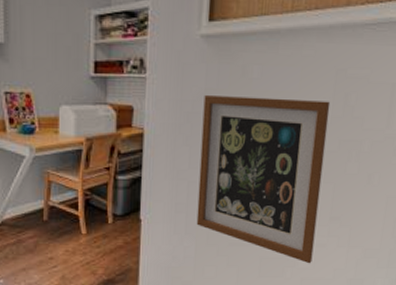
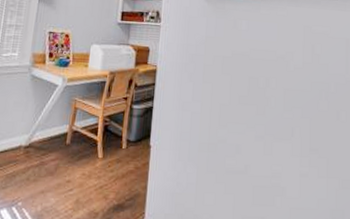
wall art: present [196,94,331,264] -> none [198,41,302,194]

